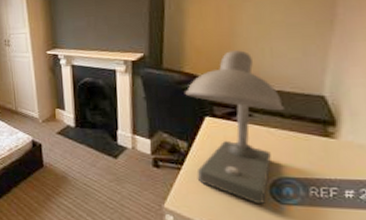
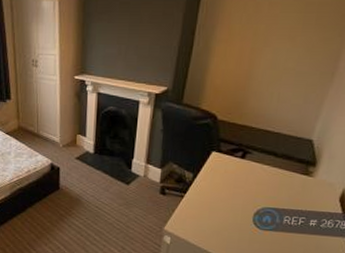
desk lamp: present [185,50,286,204] -> none [196,92,280,229]

